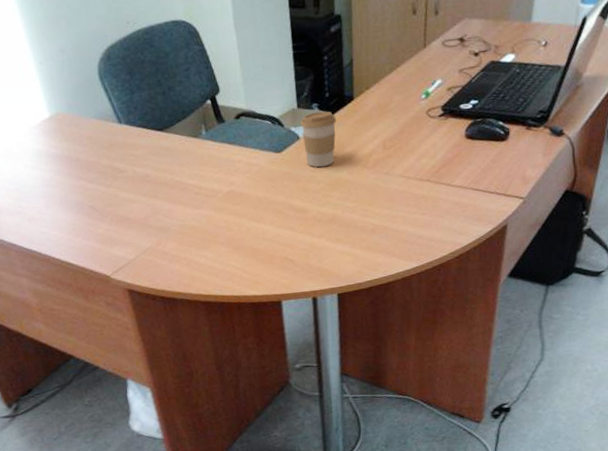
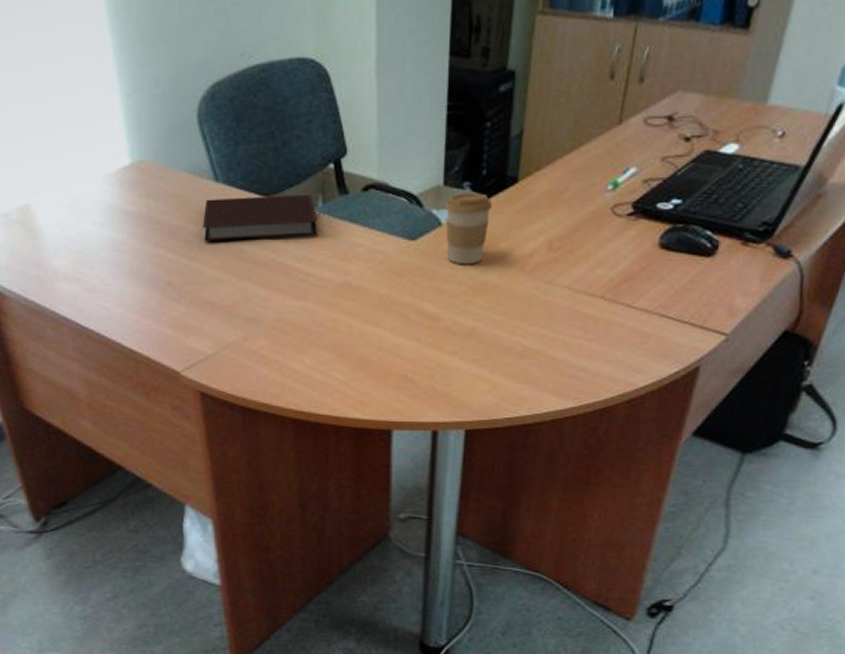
notebook: none [113,125,205,171] -> present [203,194,318,241]

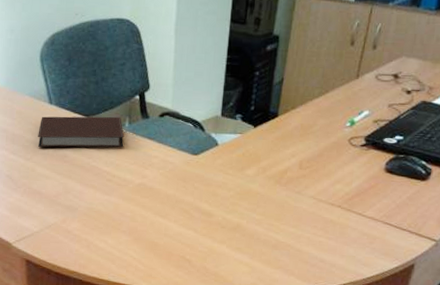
coffee cup: present [444,193,492,265] -> none [220,122,257,176]

